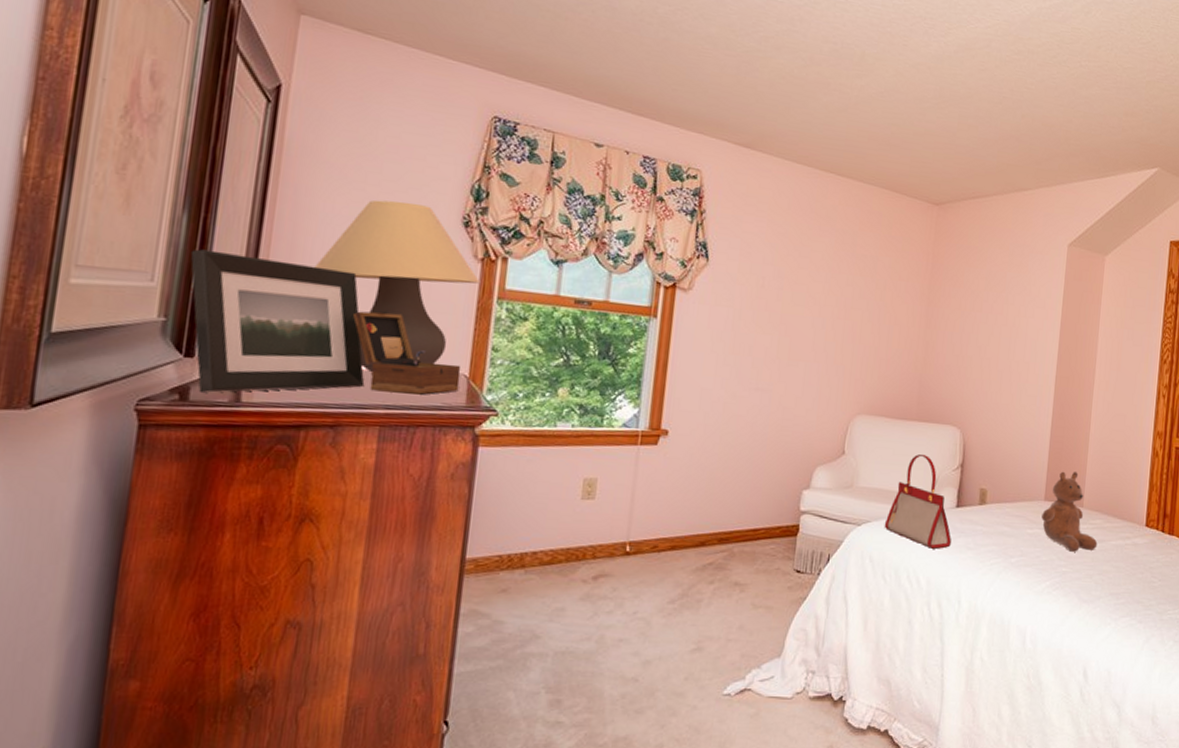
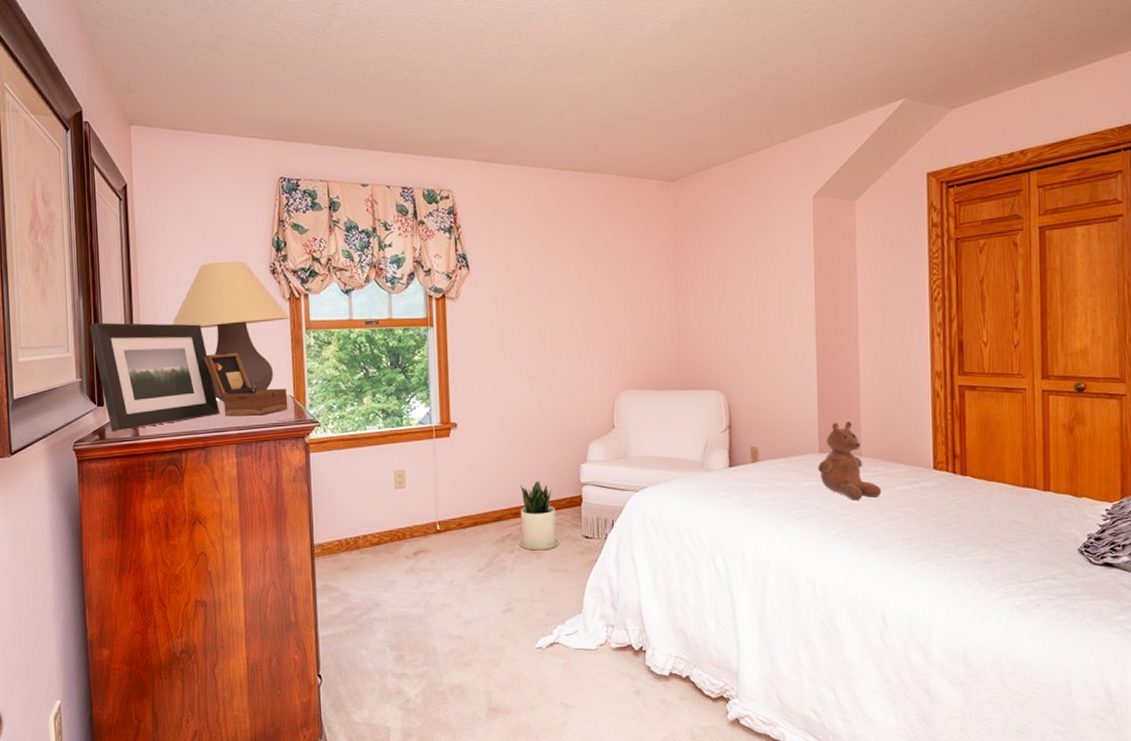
planter: none [720,504,768,584] -> present [518,480,560,551]
handbag: present [884,453,951,549] -> none [660,420,728,508]

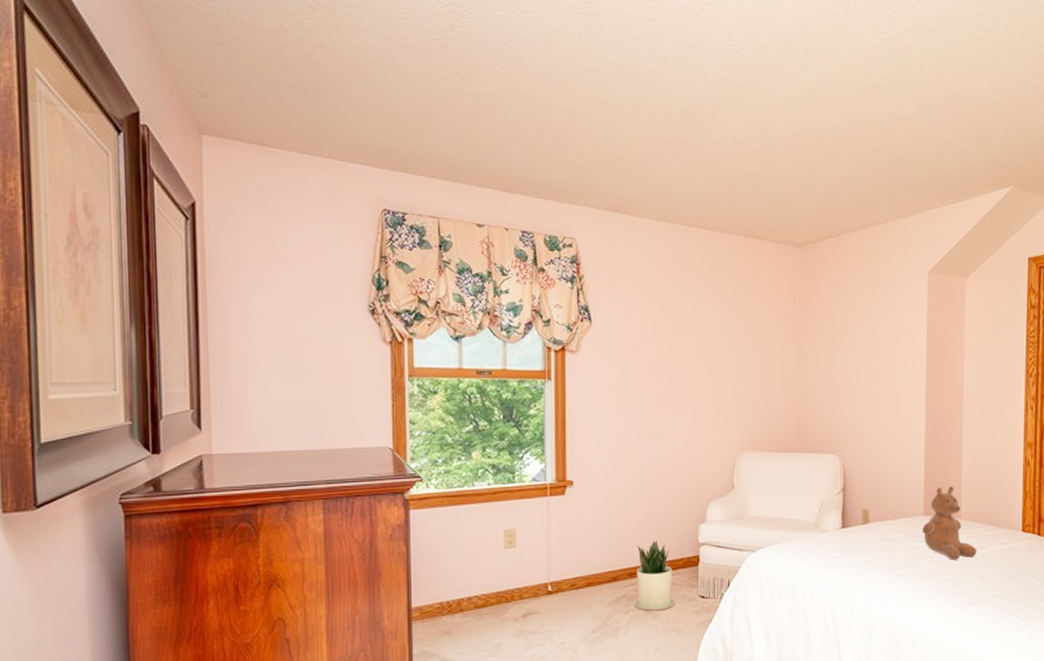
picture frame: present [90,322,220,431] -> none [144,358,305,483]
table lamp: present [171,261,291,403] -> none [248,298,392,453]
wooden box: present [203,351,288,417] -> none [286,397,386,469]

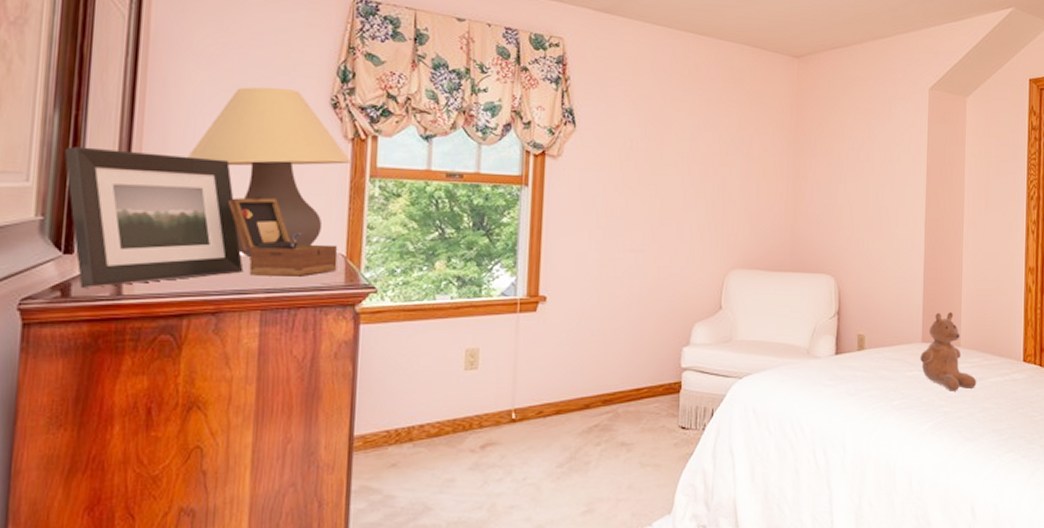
picture frame: none [144,358,305,483] -> present [65,146,244,288]
table lamp: none [248,298,392,453] -> present [187,87,352,258]
wooden box: none [286,397,386,469] -> present [227,195,338,277]
planter: present [633,540,676,611] -> none [606,364,654,443]

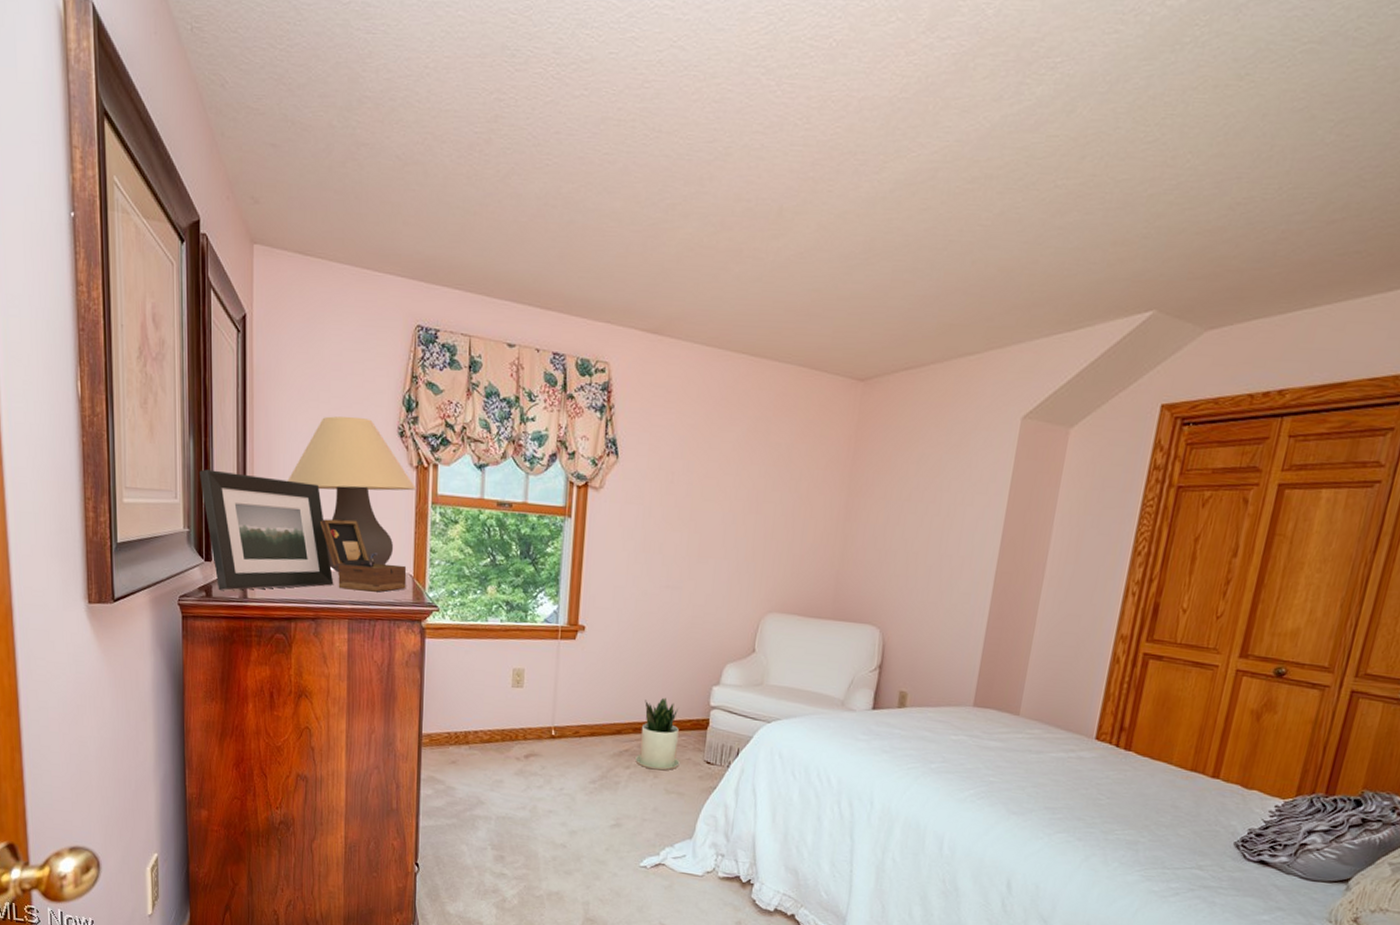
planter: none [606,364,654,443] -> present [635,697,680,771]
teddy bear: present [920,312,977,391] -> none [968,676,1034,762]

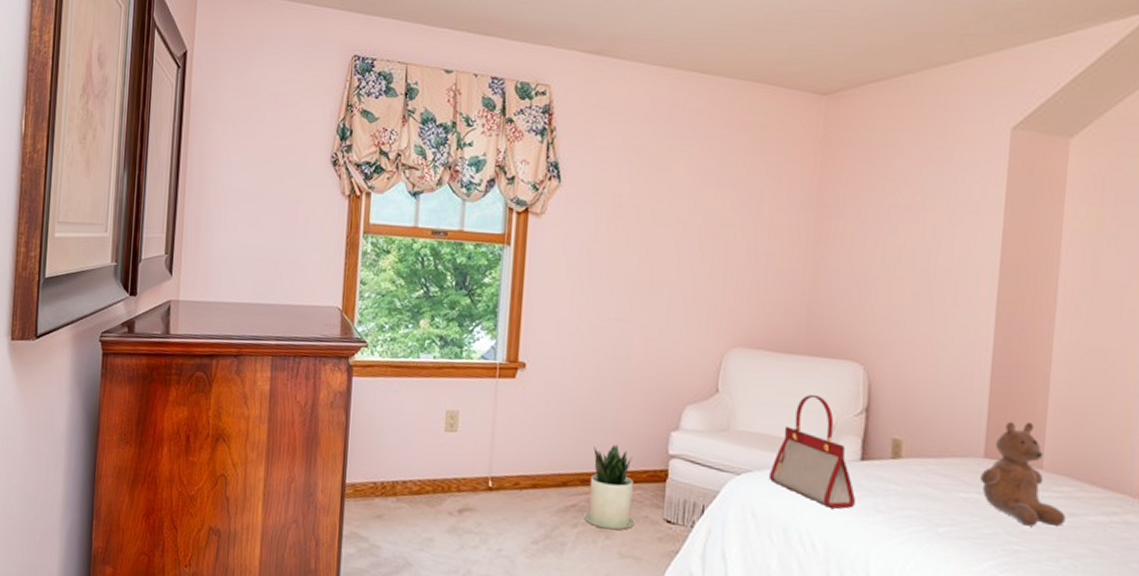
picture frame: present [200,469,334,591] -> none [131,202,259,326]
table lamp: present [287,416,417,573] -> none [217,147,348,307]
wooden box: present [319,517,407,592] -> none [247,249,335,327]
handbag: none [794,653,866,750] -> present [768,394,855,509]
teddy bear: none [968,676,1034,762] -> present [980,421,1066,527]

